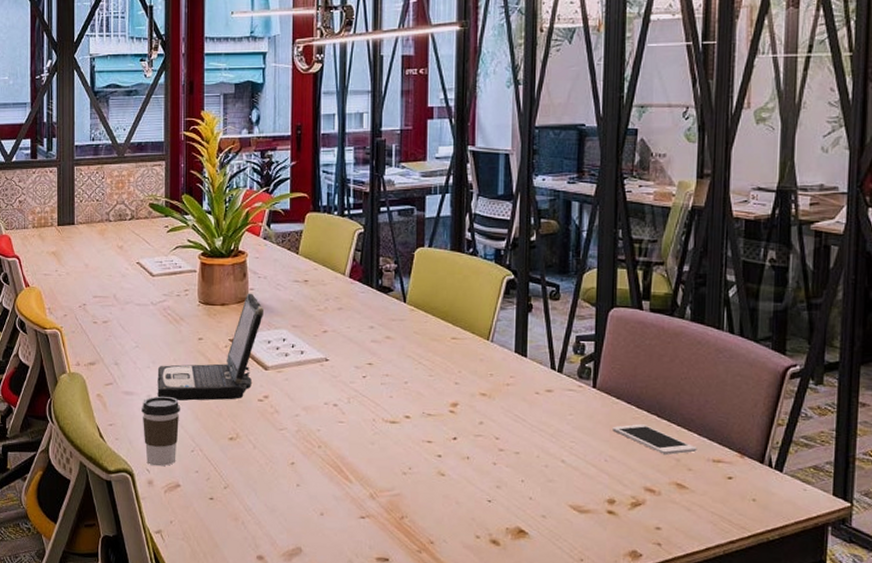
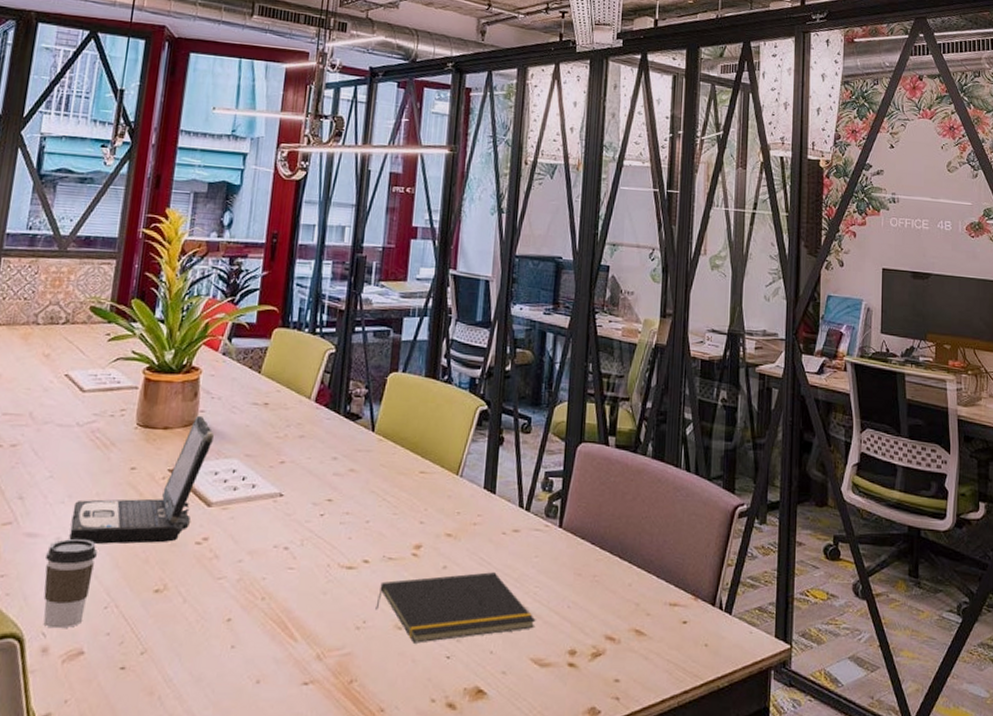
notepad: none [419,428,573,488] -> present [375,572,536,643]
cell phone: present [612,424,697,455] -> none [576,566,656,599]

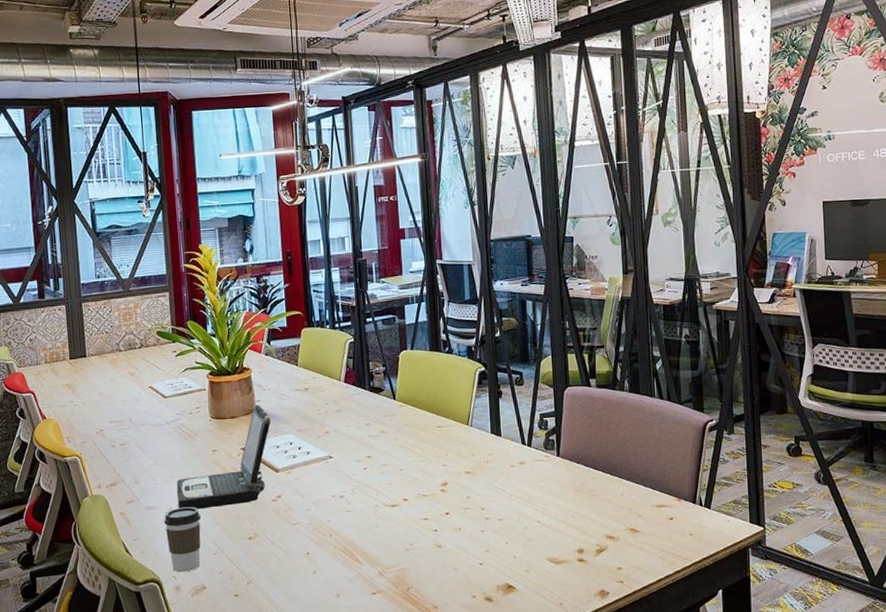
notepad: present [375,572,536,643] -> none [418,497,548,556]

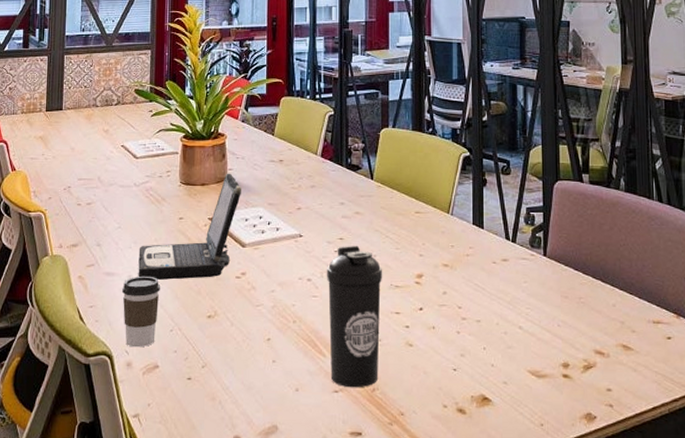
water bottle: none [357,462,412,589] -> present [327,246,382,388]

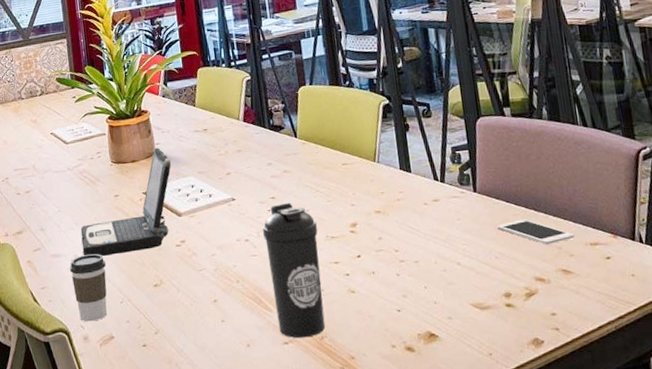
cell phone: none [563,290,639,317] -> present [497,219,575,244]

